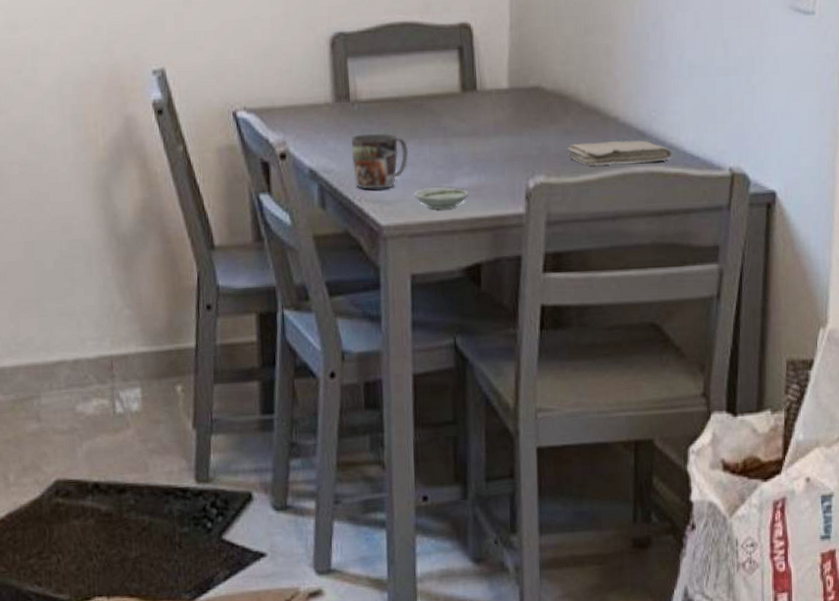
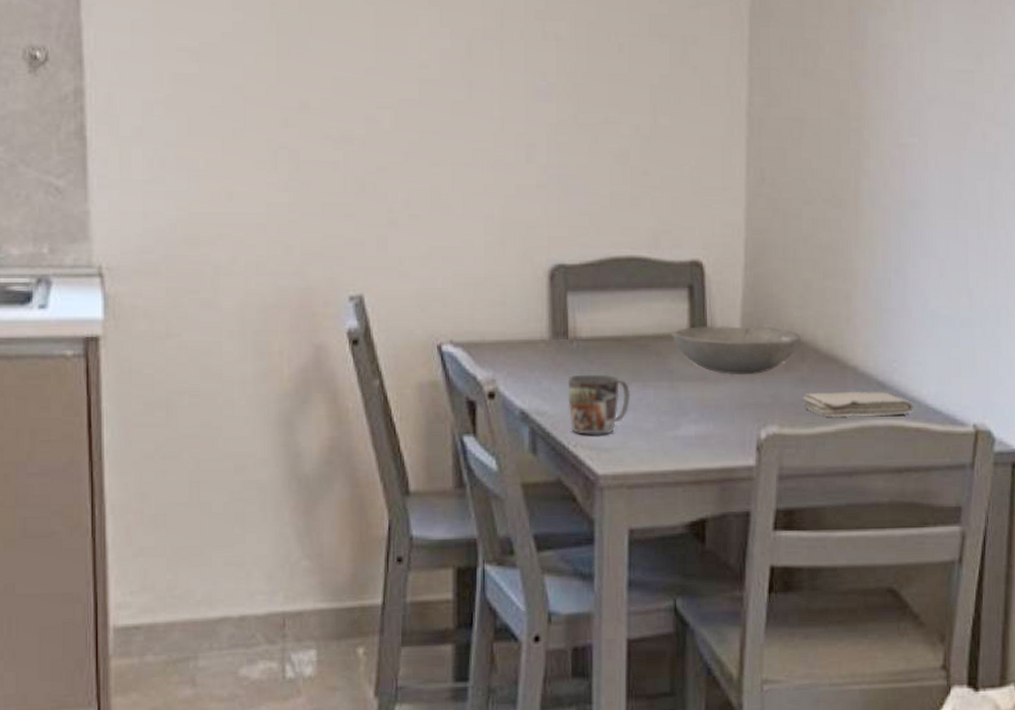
saucer: present [413,187,469,209] -> none [634,435,695,459]
bowl: none [444,83,565,130] -> present [672,325,801,375]

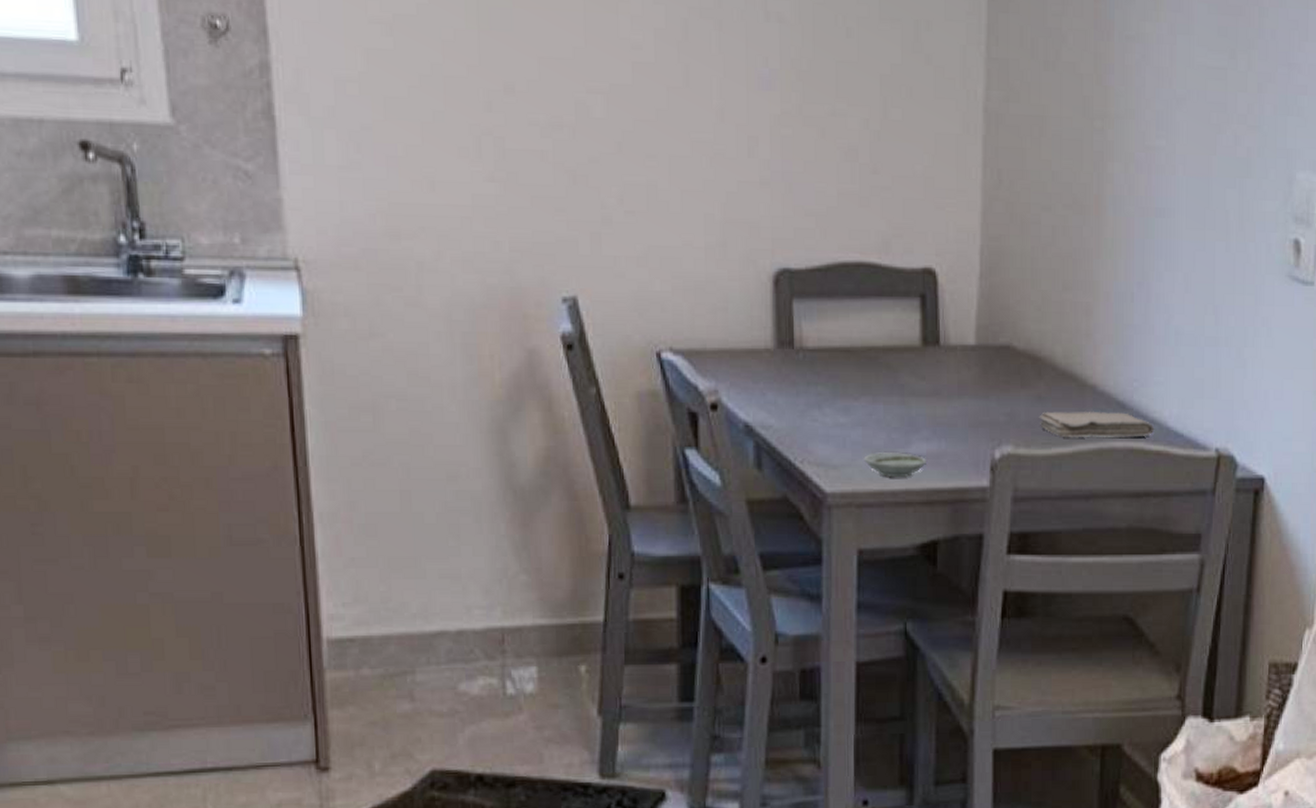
mug: present [567,374,631,435] -> none [793,386,860,451]
saucer: none [634,435,695,459] -> present [863,452,926,478]
bowl: present [672,325,801,375] -> none [903,337,1039,392]

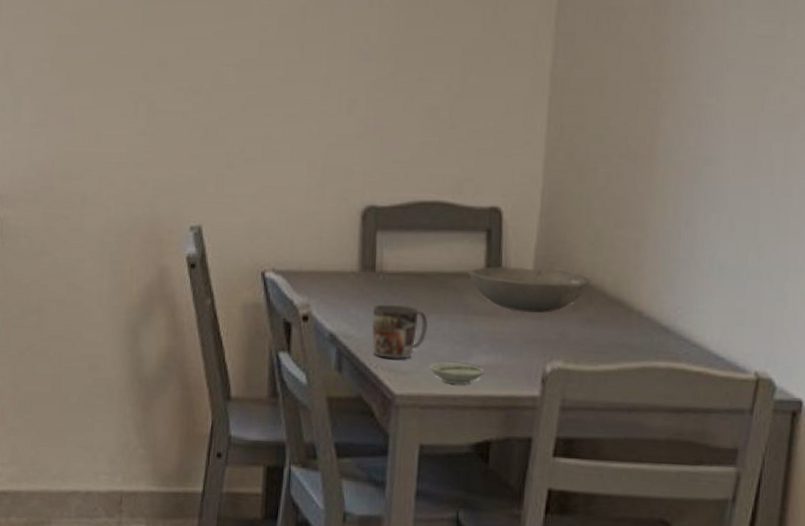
mug: none [793,386,860,451] -> present [372,304,429,359]
bowl: none [903,337,1039,392] -> present [469,266,590,313]
washcloth: present [1039,411,1155,437] -> none [588,333,696,359]

